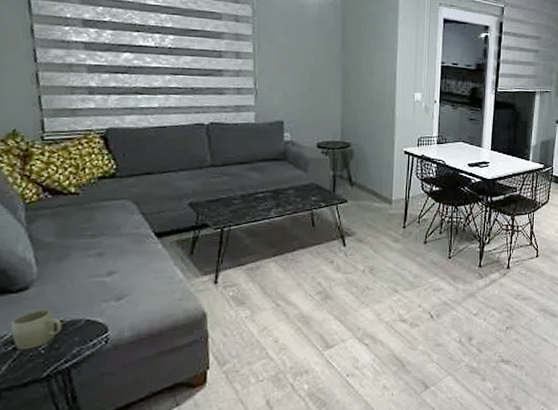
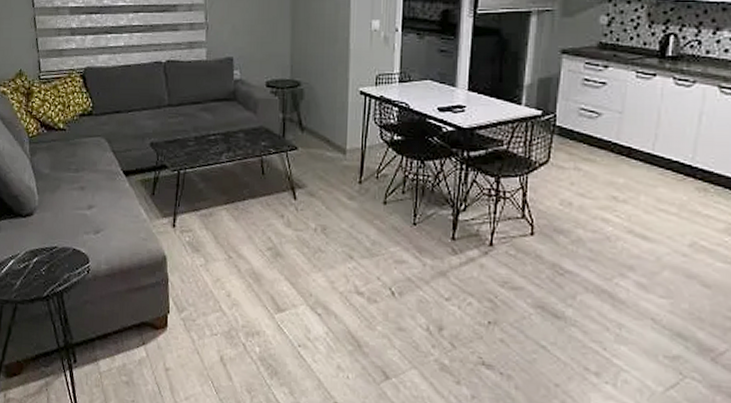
mug: present [10,309,63,350] -> none [21,234,57,270]

